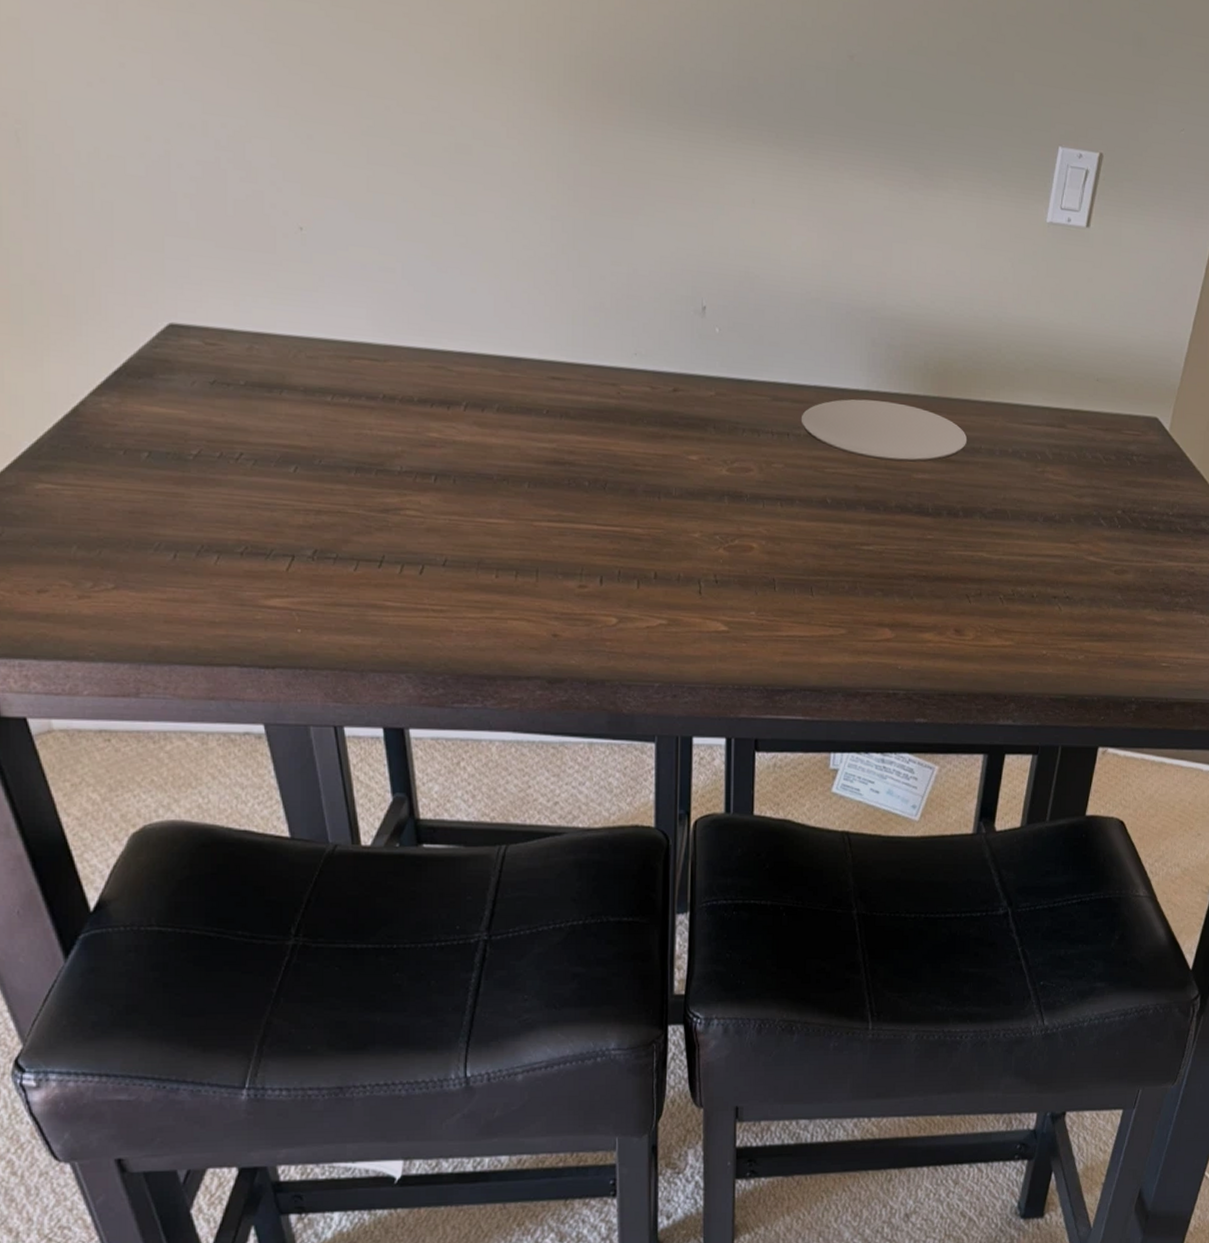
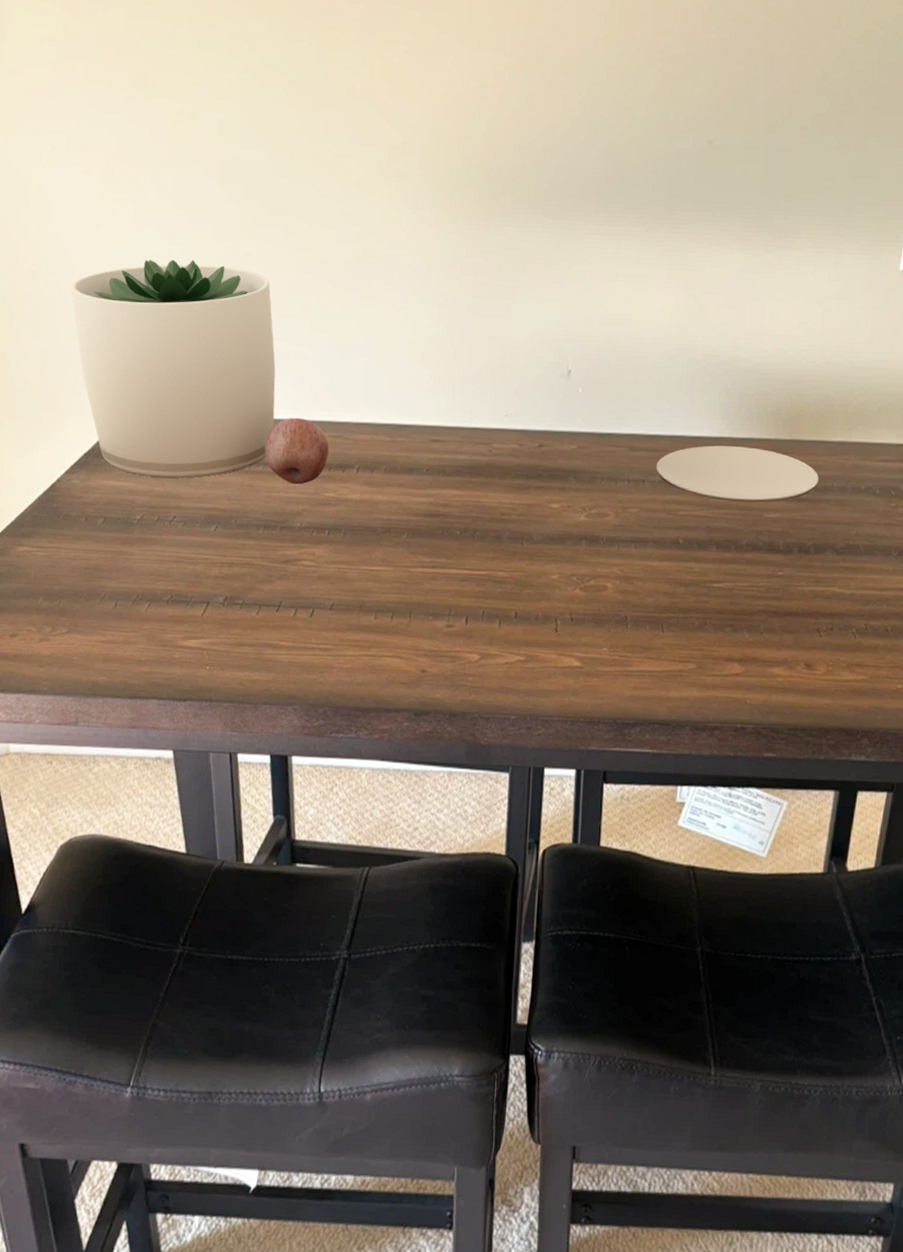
planter: none [73,131,359,408] -> present [70,259,276,478]
fruit: none [350,341,429,422] -> present [264,417,329,485]

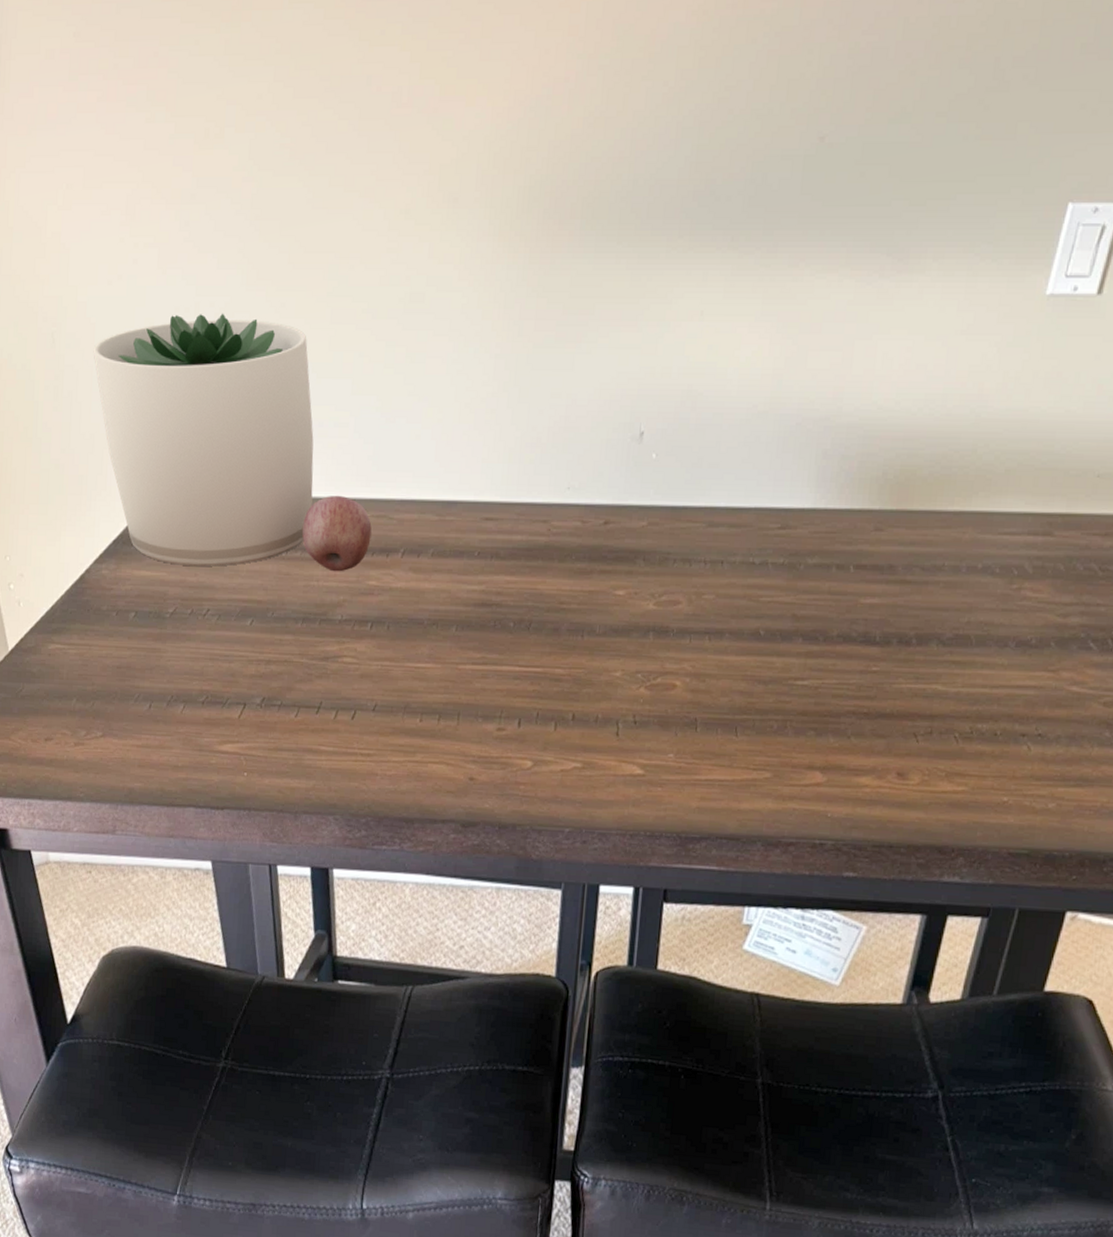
plate: present [656,445,819,503] -> none [737,518,929,586]

